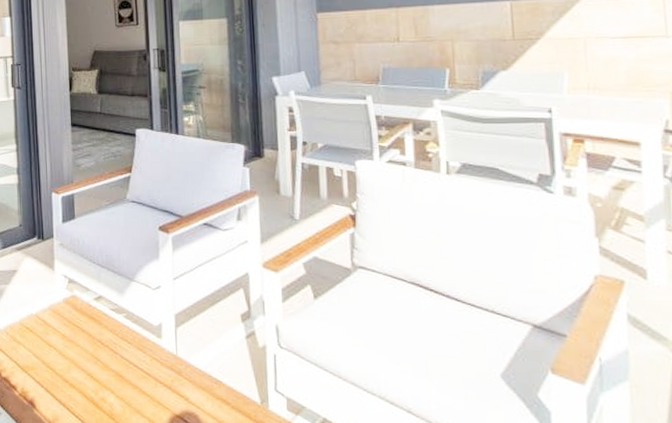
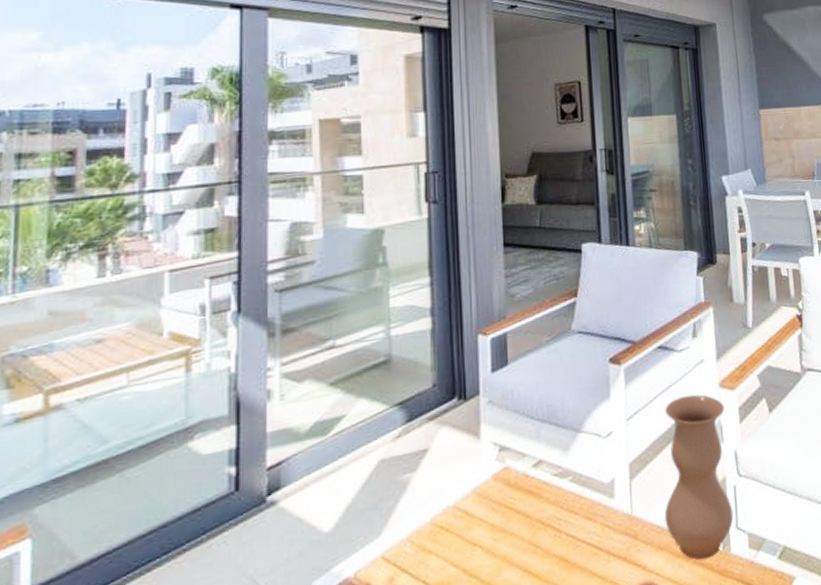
vase: none [206,268,273,408] -> present [664,394,734,560]

